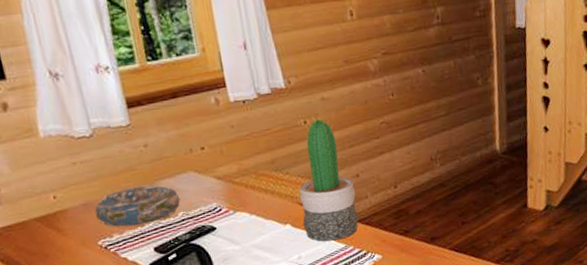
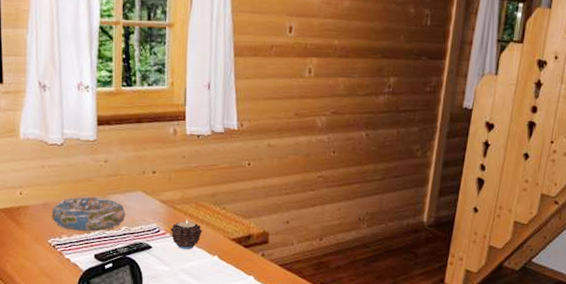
candle: none [233,192,269,224] -> present [171,219,202,249]
potted cactus: present [299,115,359,242] -> none [229,160,283,279]

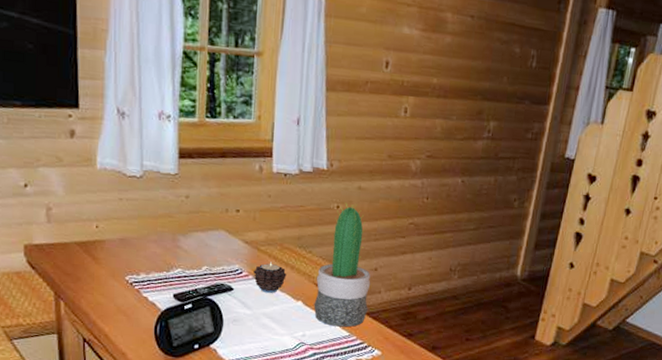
decorative bowl: present [51,196,126,232] -> none [128,232,207,271]
potted cactus: none [229,160,283,279] -> present [313,203,371,328]

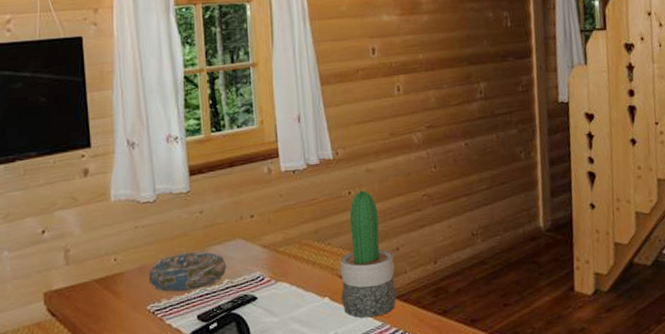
decorative bowl: none [128,232,207,271] -> present [148,251,227,293]
candle: present [253,262,287,293] -> none [275,261,309,295]

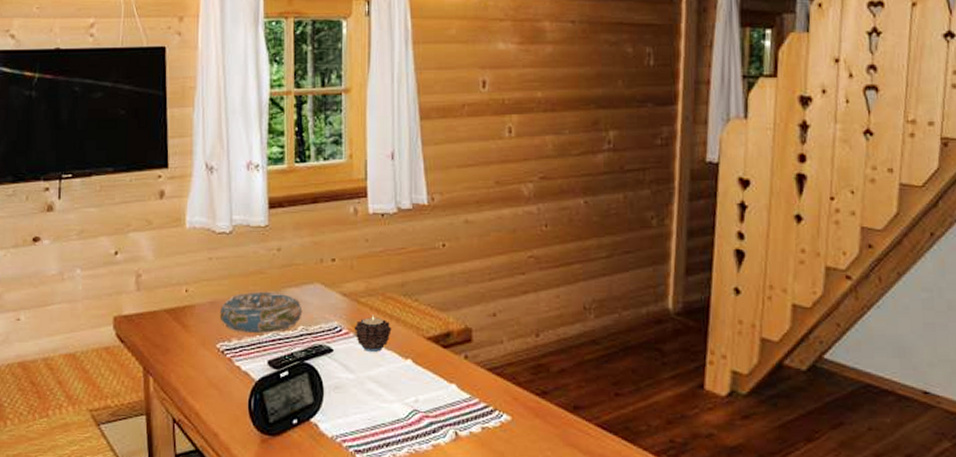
candle: none [275,261,309,295] -> present [354,315,392,352]
potted cactus: present [339,186,397,318] -> none [425,240,490,388]

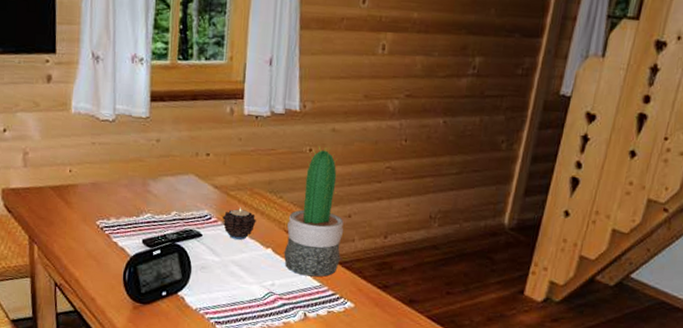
decorative bowl: present [219,291,303,334] -> none [100,177,177,216]
potted cactus: none [425,240,490,388] -> present [283,145,344,277]

